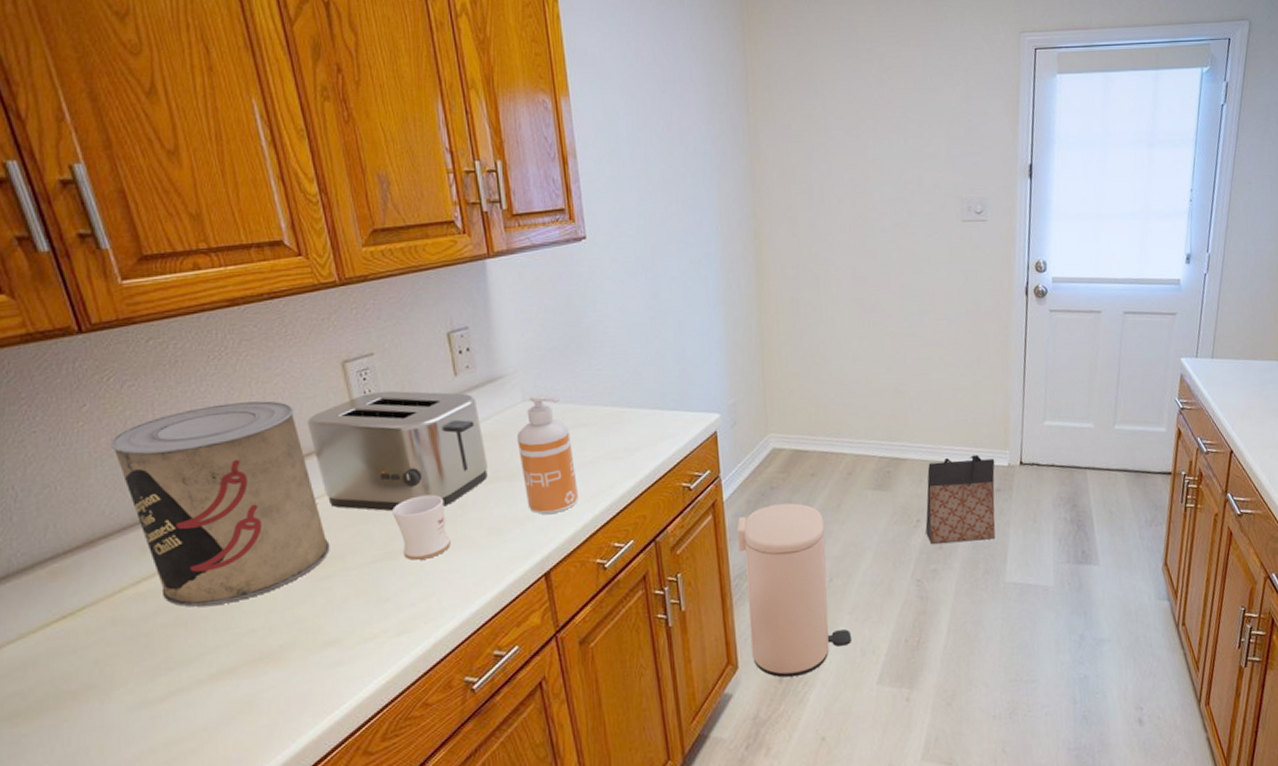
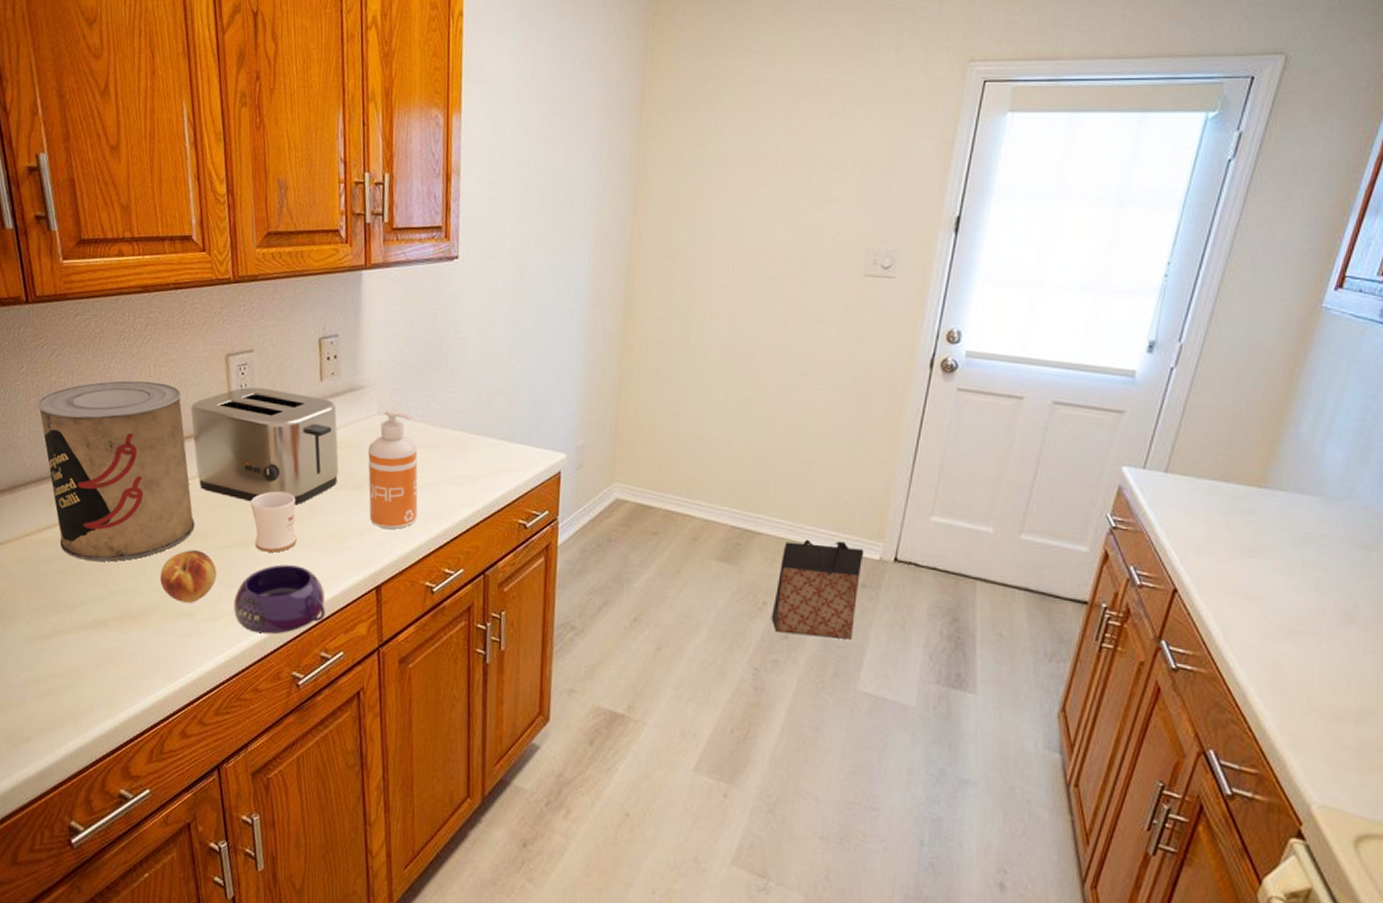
fruit: none [294,572,364,631] -> present [159,550,217,603]
bowl: none [387,567,493,646] -> present [233,564,325,635]
pedal bin: present [737,503,852,678] -> none [566,558,673,743]

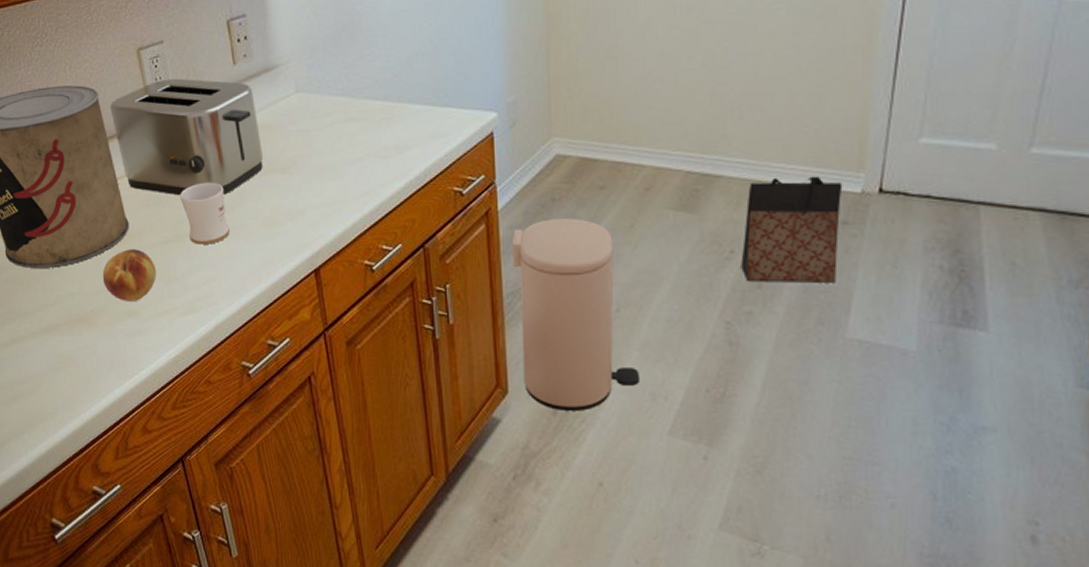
bowl: present [233,564,325,635] -> none [176,256,267,326]
soap dispenser: present [367,409,418,530] -> none [289,85,348,211]
pedal bin: none [566,558,673,743] -> present [512,217,641,411]

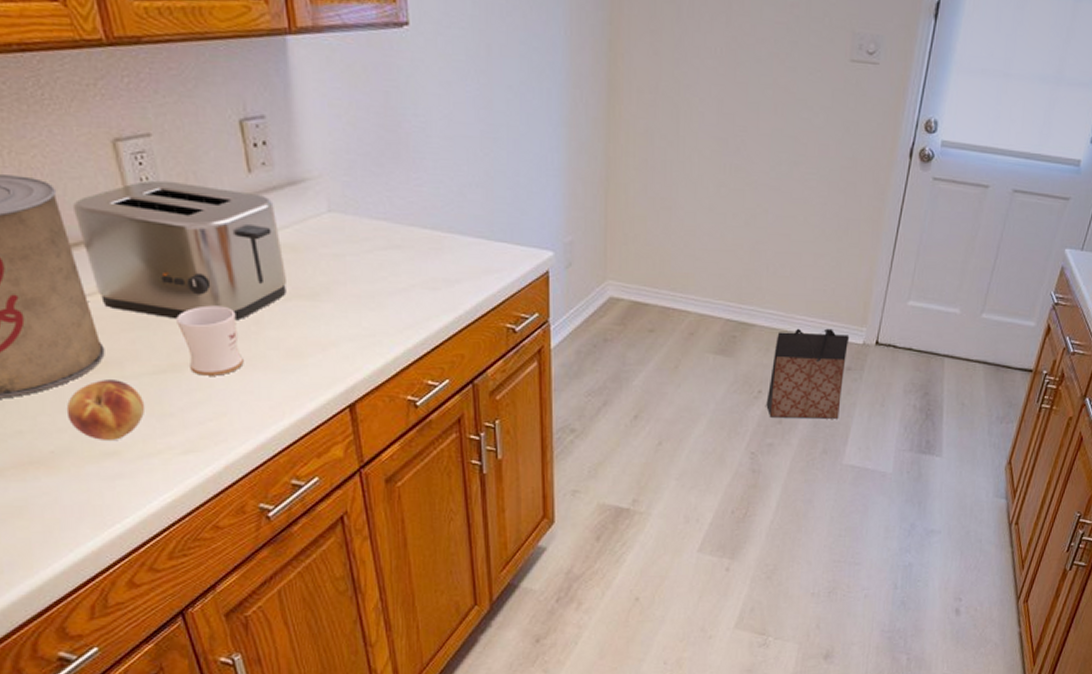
pedal bin: present [512,217,641,411] -> none [563,357,677,536]

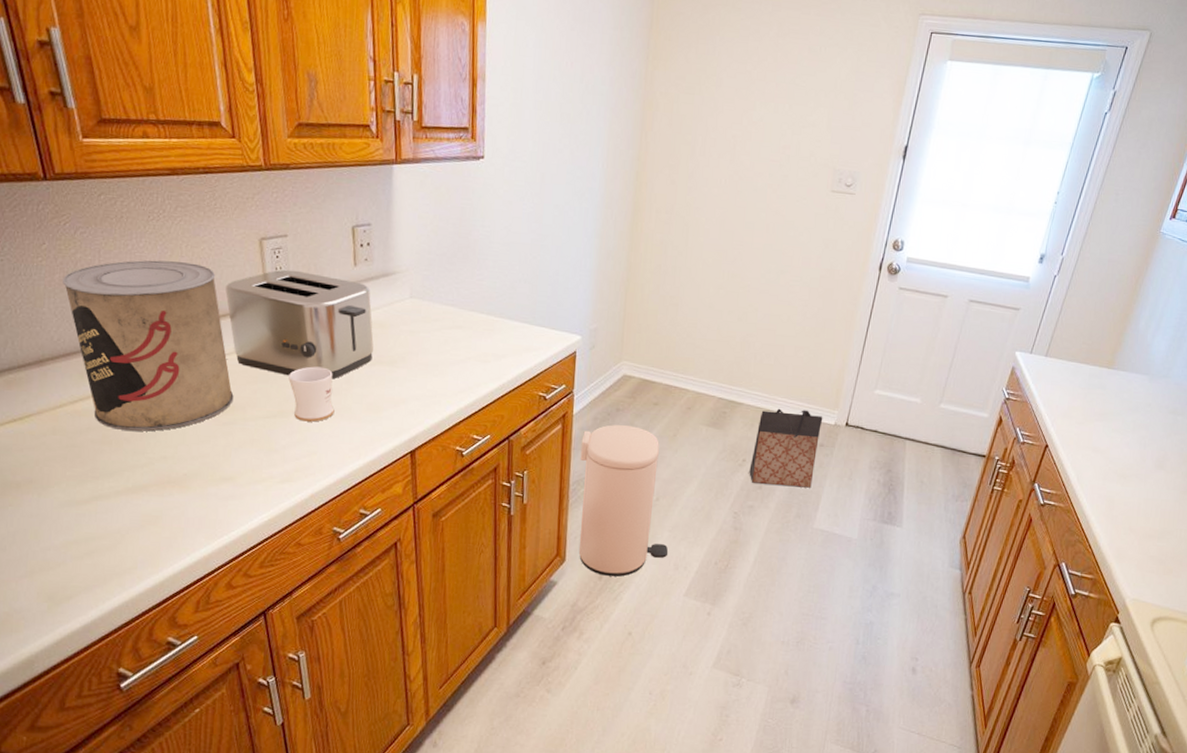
fruit: present [66,380,146,440] -> none [199,420,258,468]
pedal bin: none [563,357,677,536] -> present [579,424,669,577]

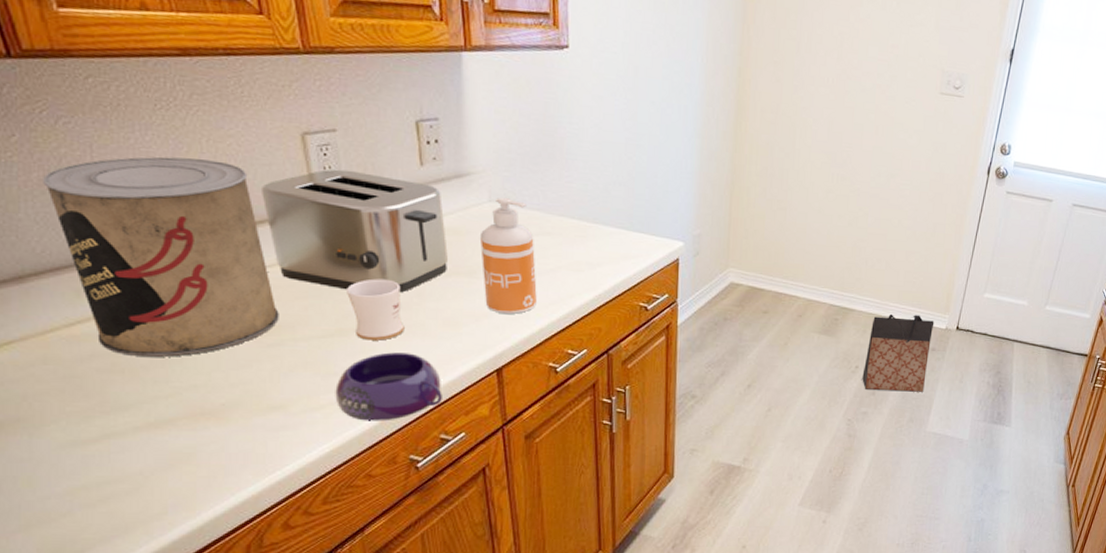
bowl: none [274,433,363,495] -> present [335,352,442,421]
soap dispenser: none [401,293,448,401] -> present [479,197,537,315]
pedal bin: present [579,424,669,577] -> none [686,334,782,490]

